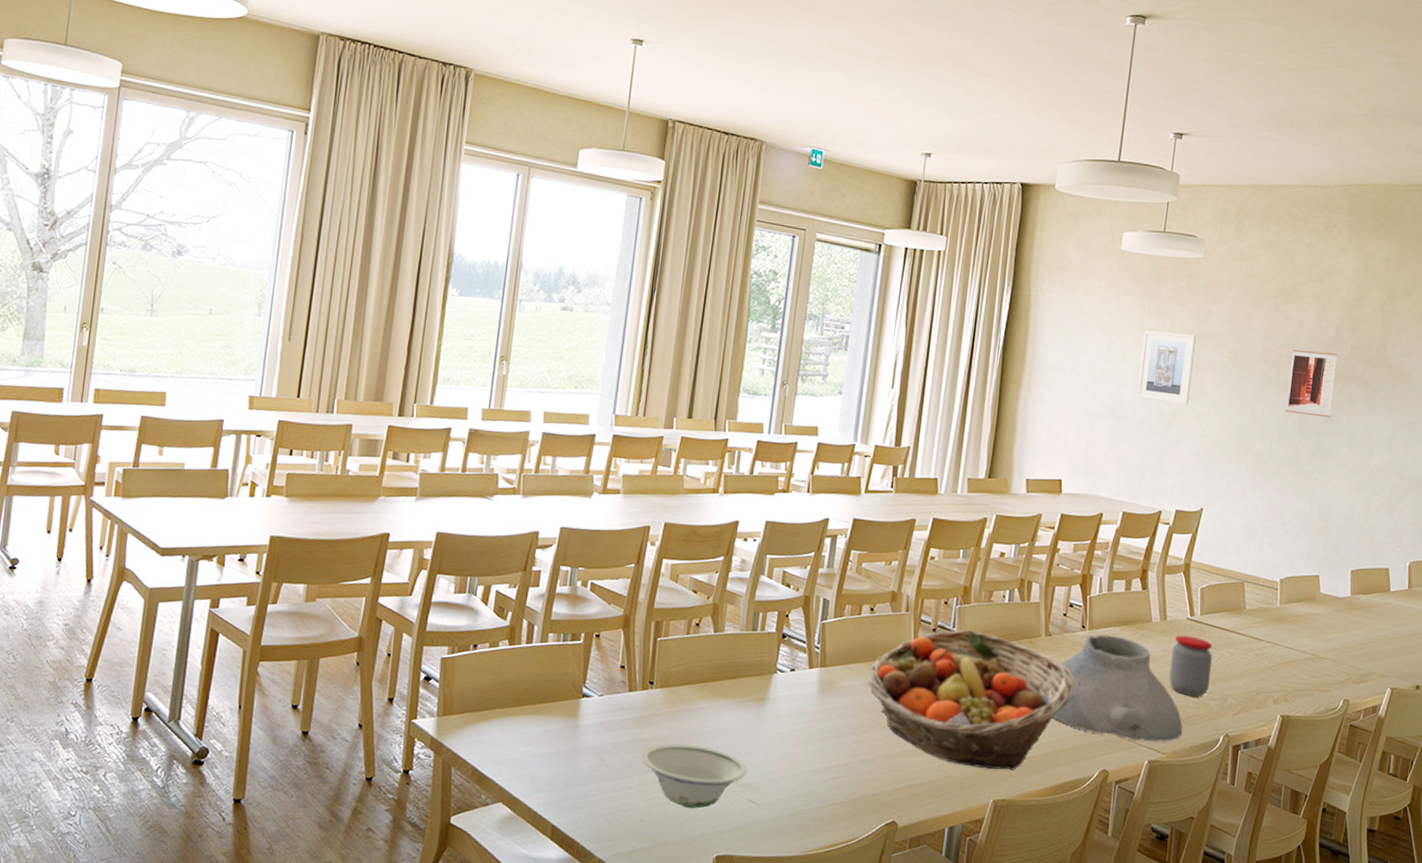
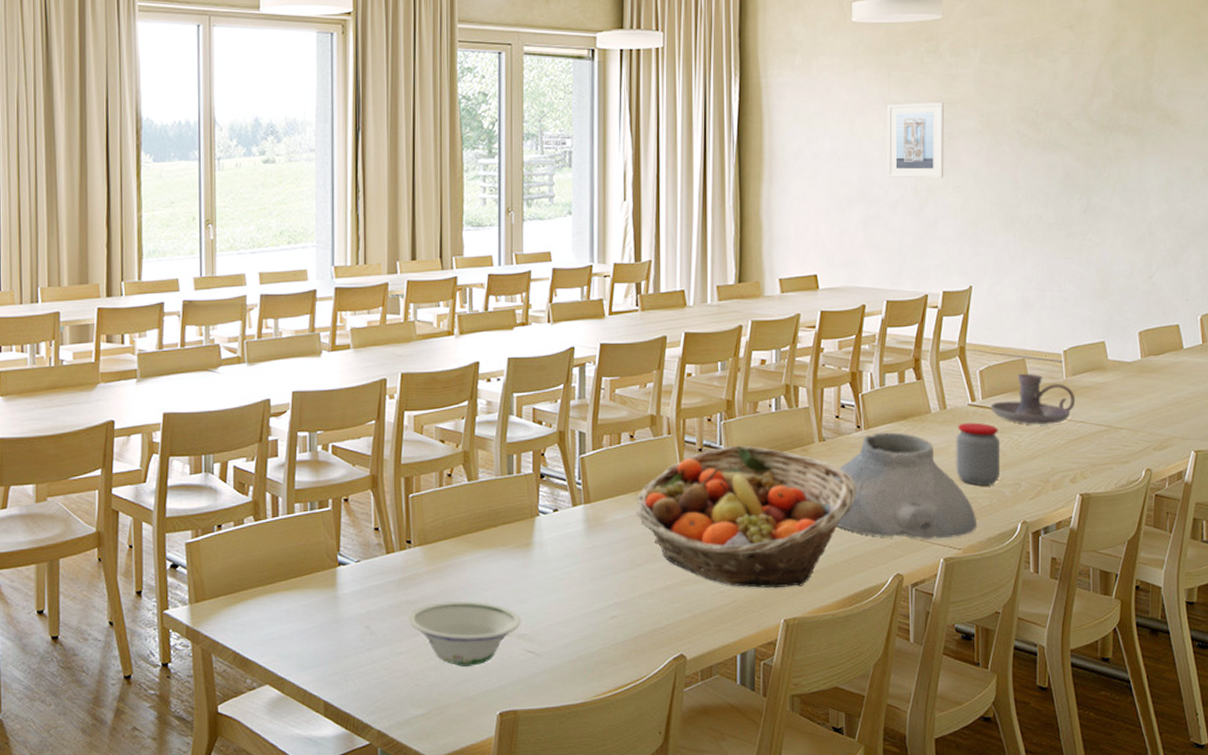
candle holder: none [1207,595,1287,647] -> present [990,373,1076,425]
wall art: present [1285,349,1338,418] -> none [1049,103,1099,173]

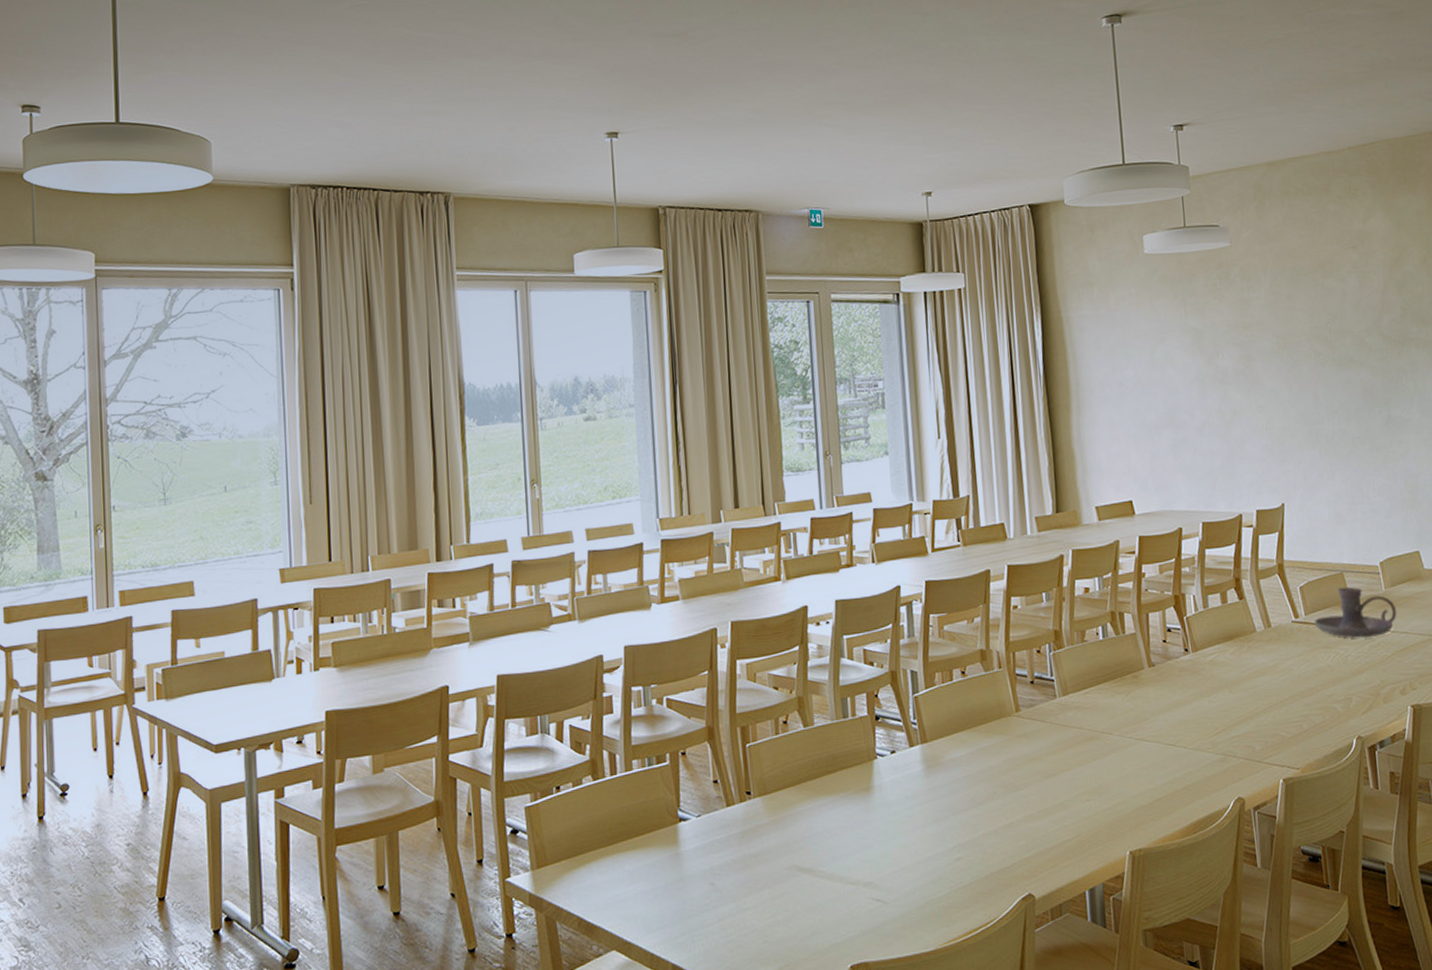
bowl: present [407,600,522,668] -> none [751,850,867,920]
fruit basket: present [636,445,857,589] -> none [972,675,1191,821]
vase: present [835,432,977,540] -> none [1168,653,1313,761]
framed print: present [886,103,944,179] -> none [1185,326,1247,402]
jar: present [956,422,1001,485] -> none [1283,639,1330,703]

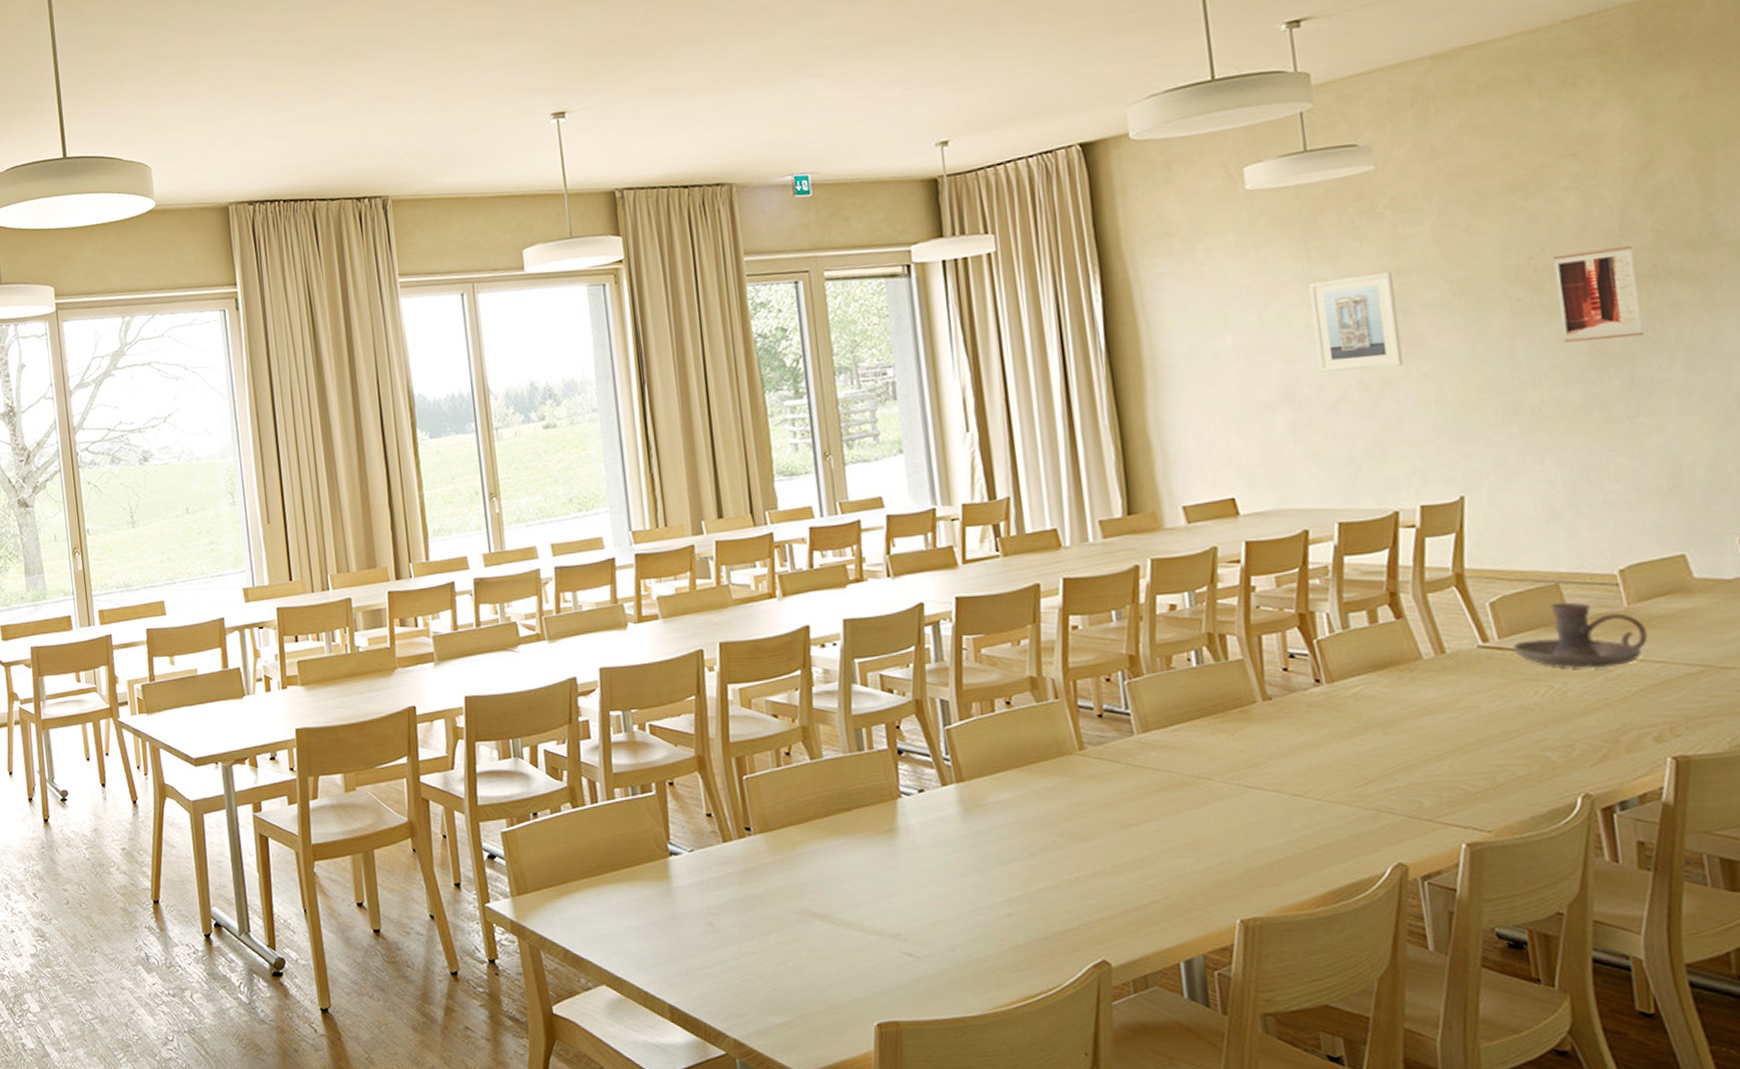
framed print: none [1185,326,1247,402] -> present [1309,272,1404,372]
wall art: none [1341,318,1395,388] -> present [1553,246,1643,343]

